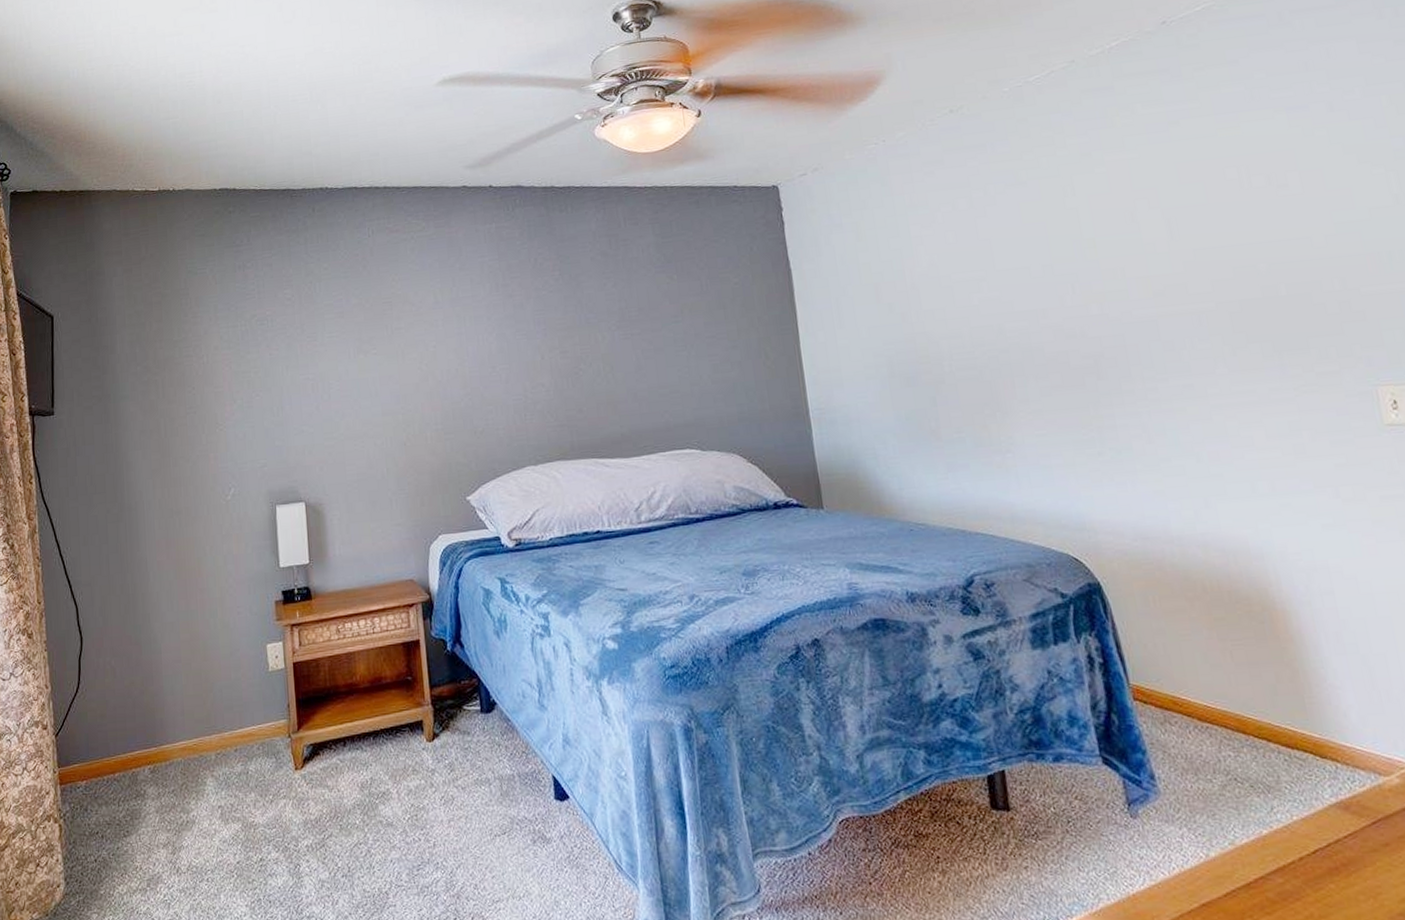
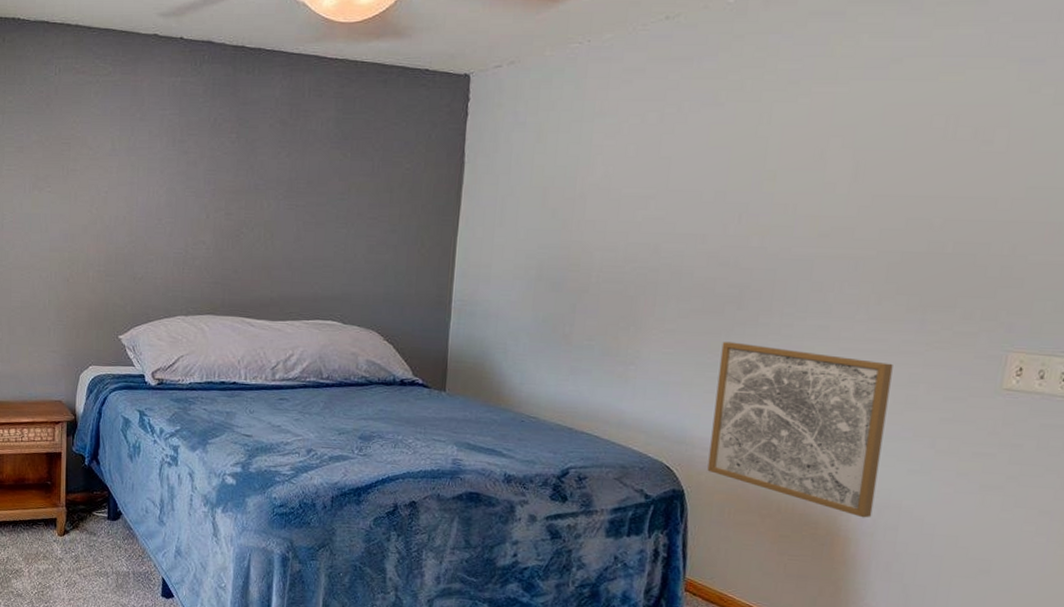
wall art: none [1093,413,1303,586] -> present [707,342,893,518]

